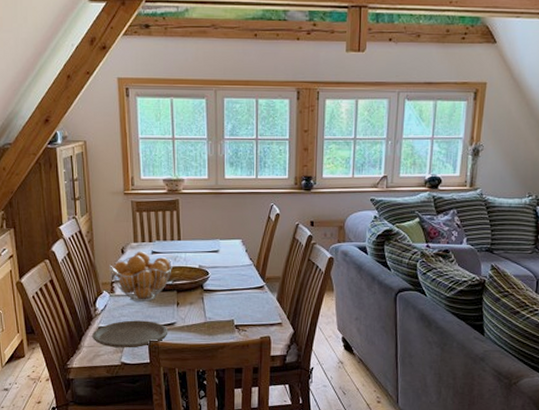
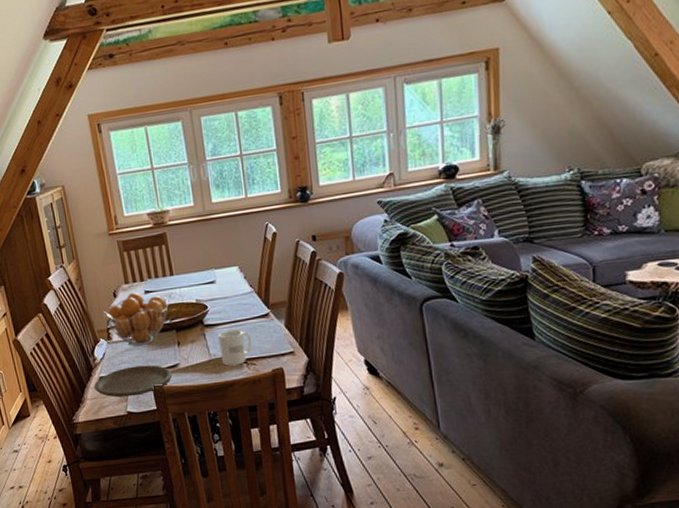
mug: none [215,296,246,330] -> present [218,329,252,366]

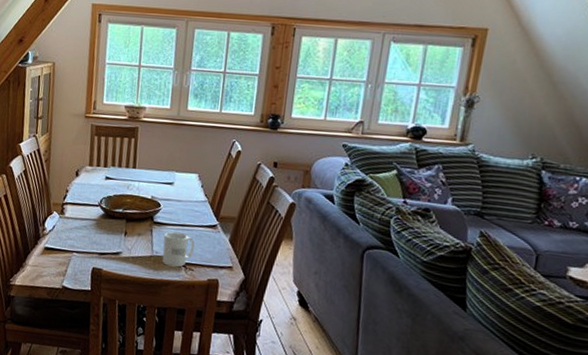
plate: present [94,365,173,398] -> none [37,244,113,274]
fruit basket: present [102,292,169,346] -> none [61,175,125,227]

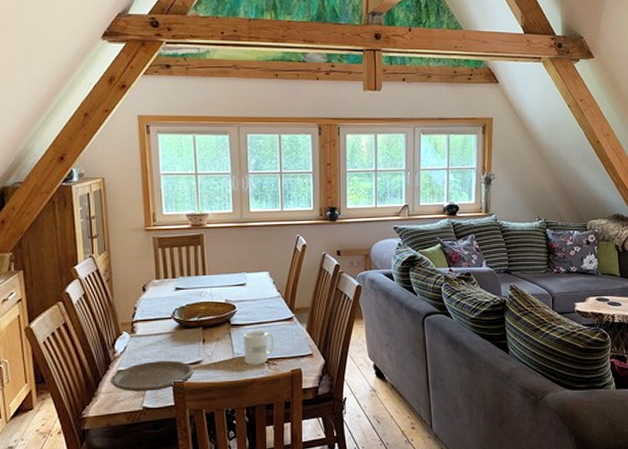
plate: none [37,244,113,274] -> present [111,360,194,392]

